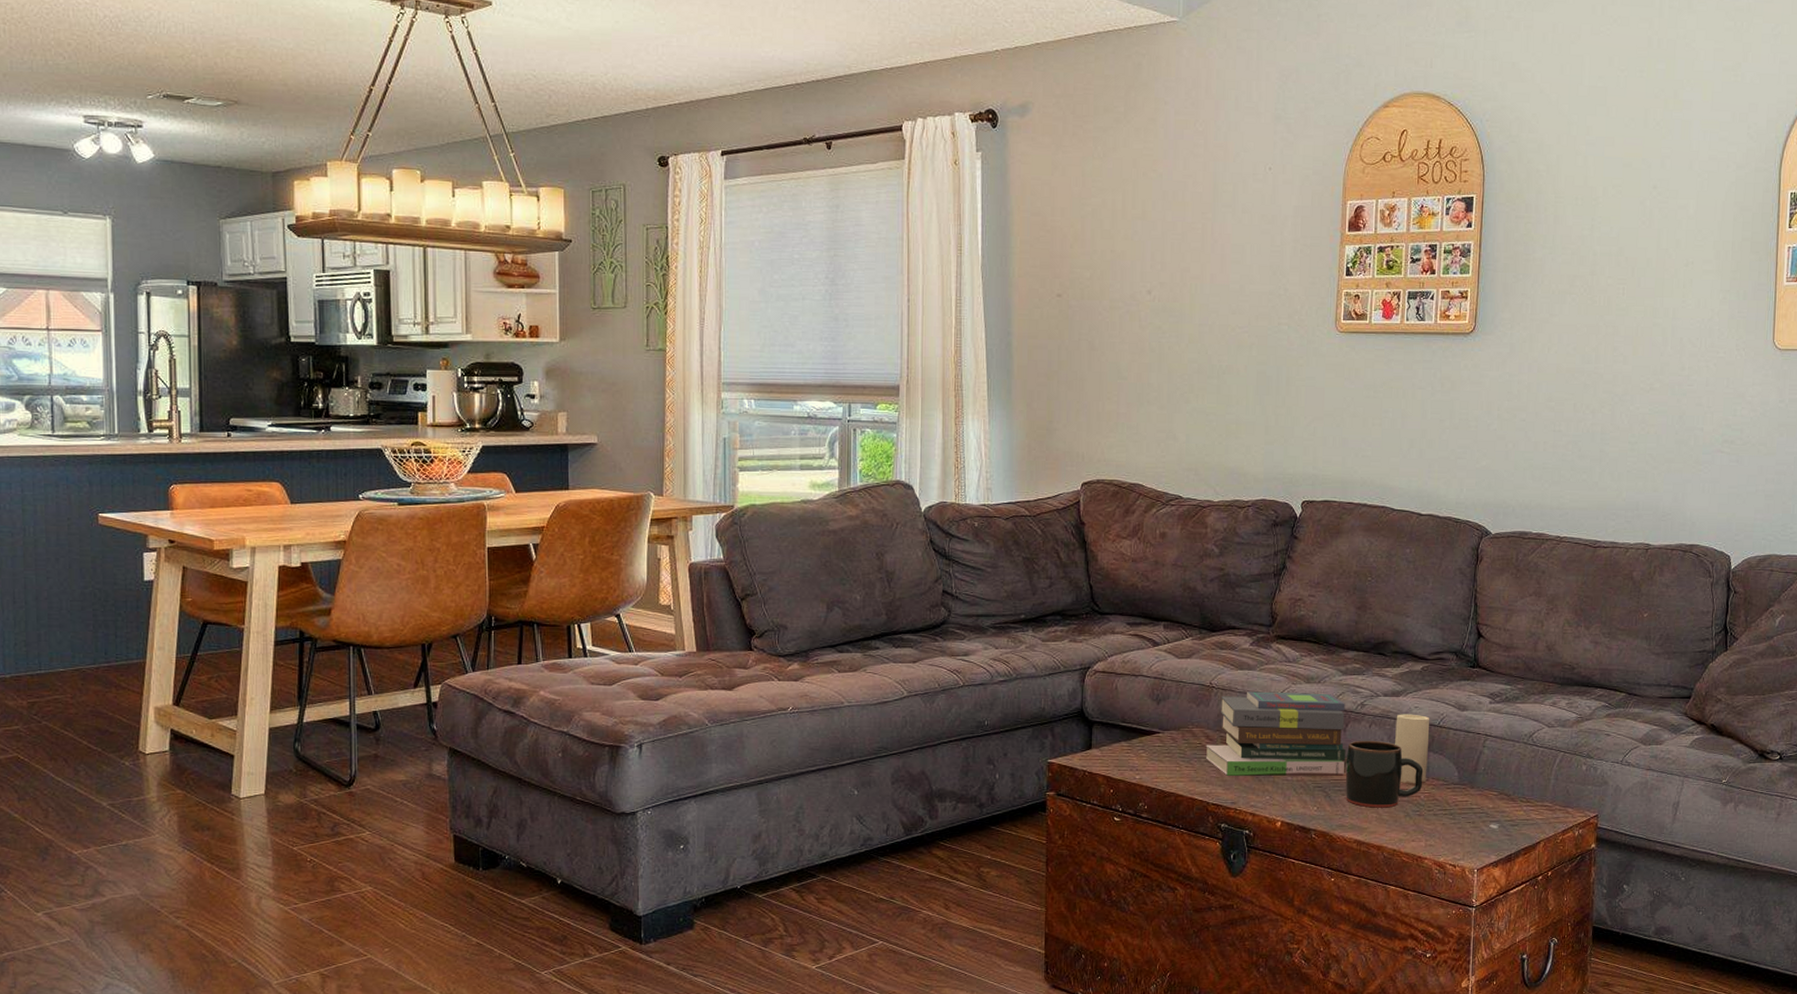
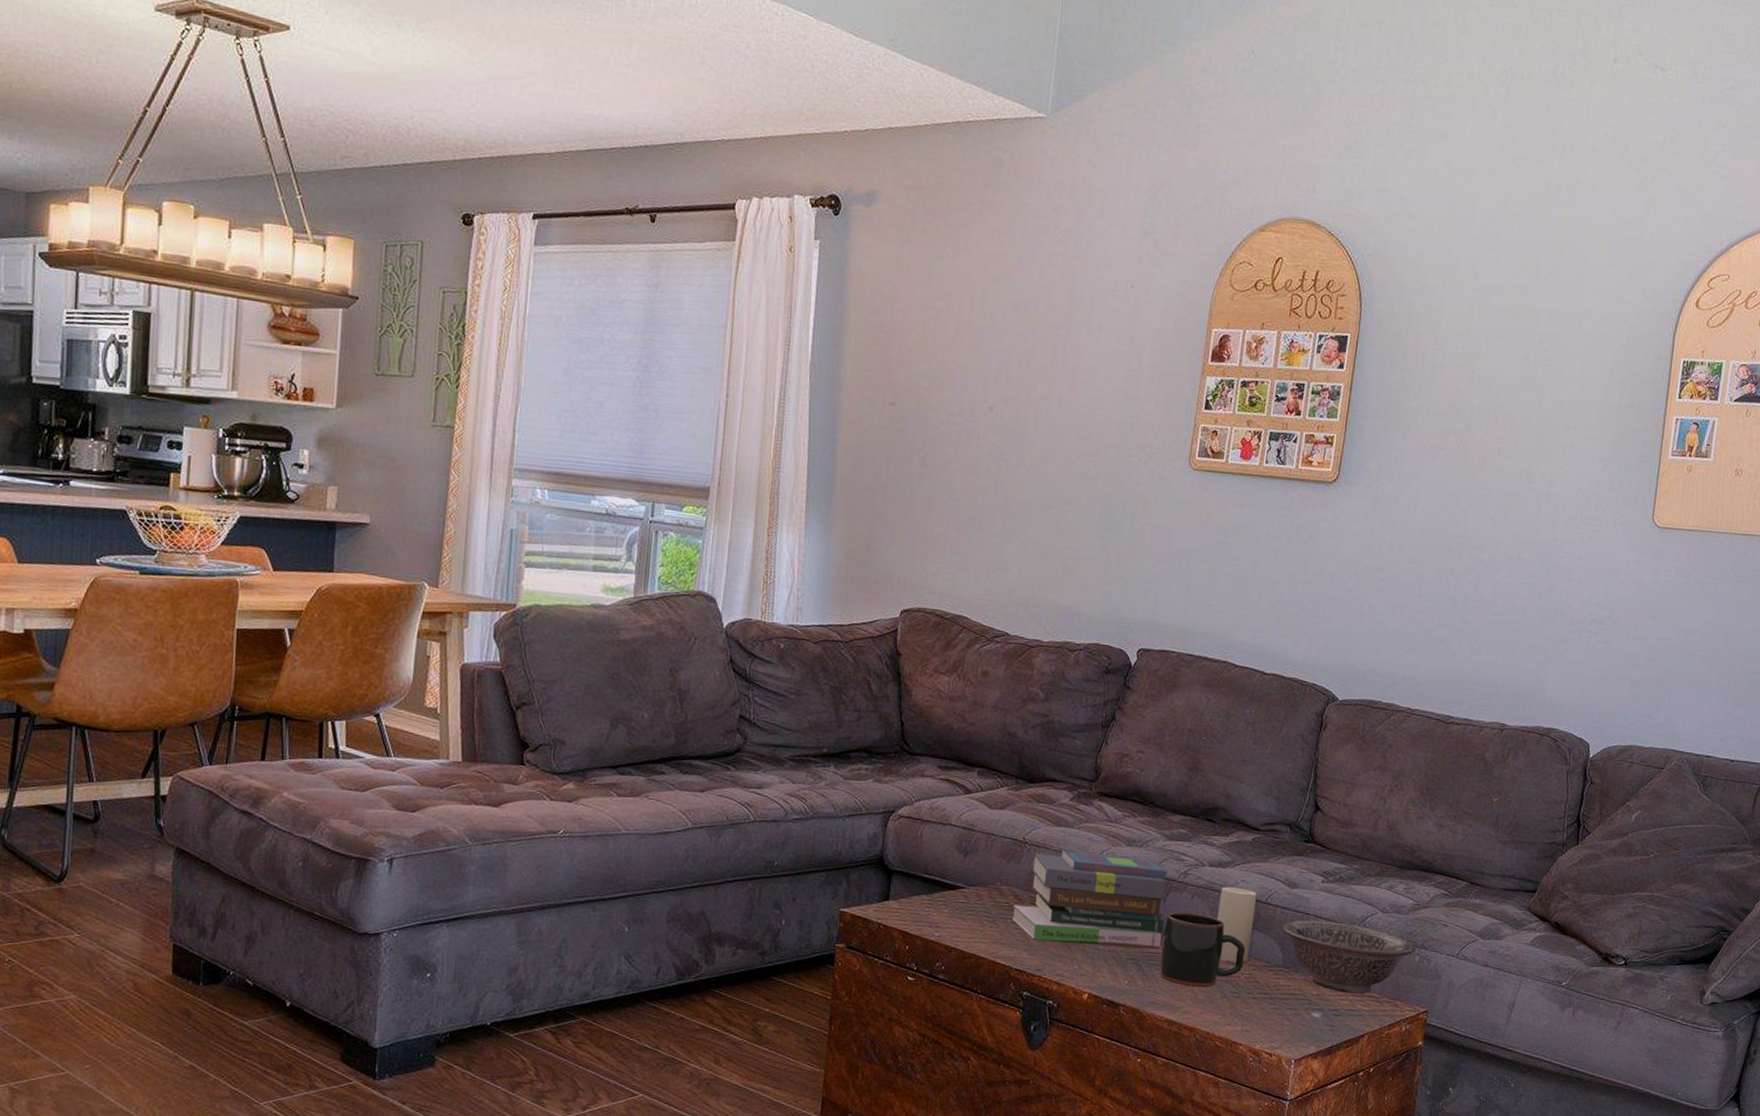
decorative bowl: none [1454,739,1583,804] -> present [1280,919,1417,994]

